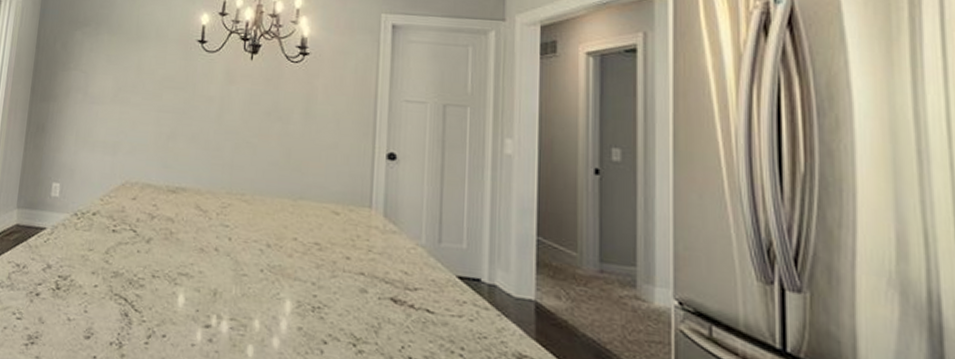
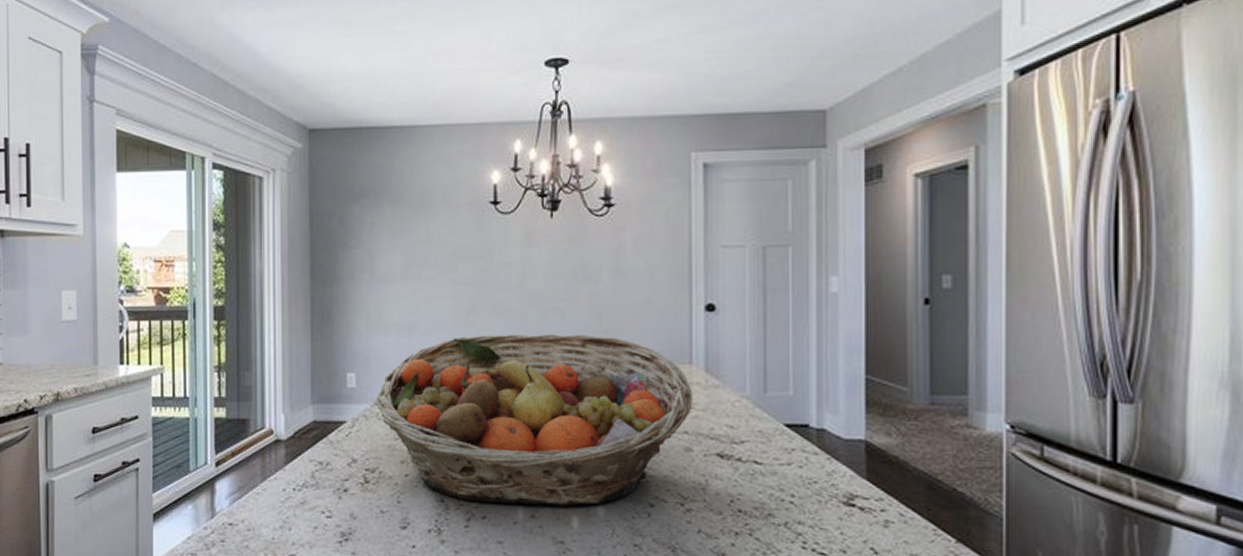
fruit basket: none [75,159,371,336] -> present [375,334,693,506]

